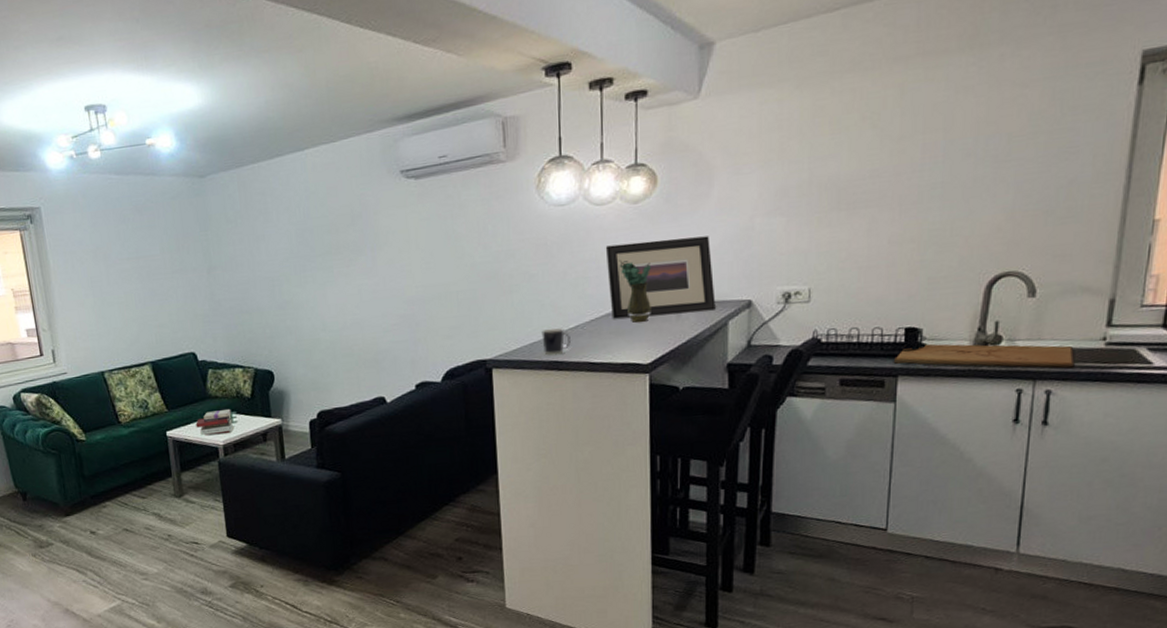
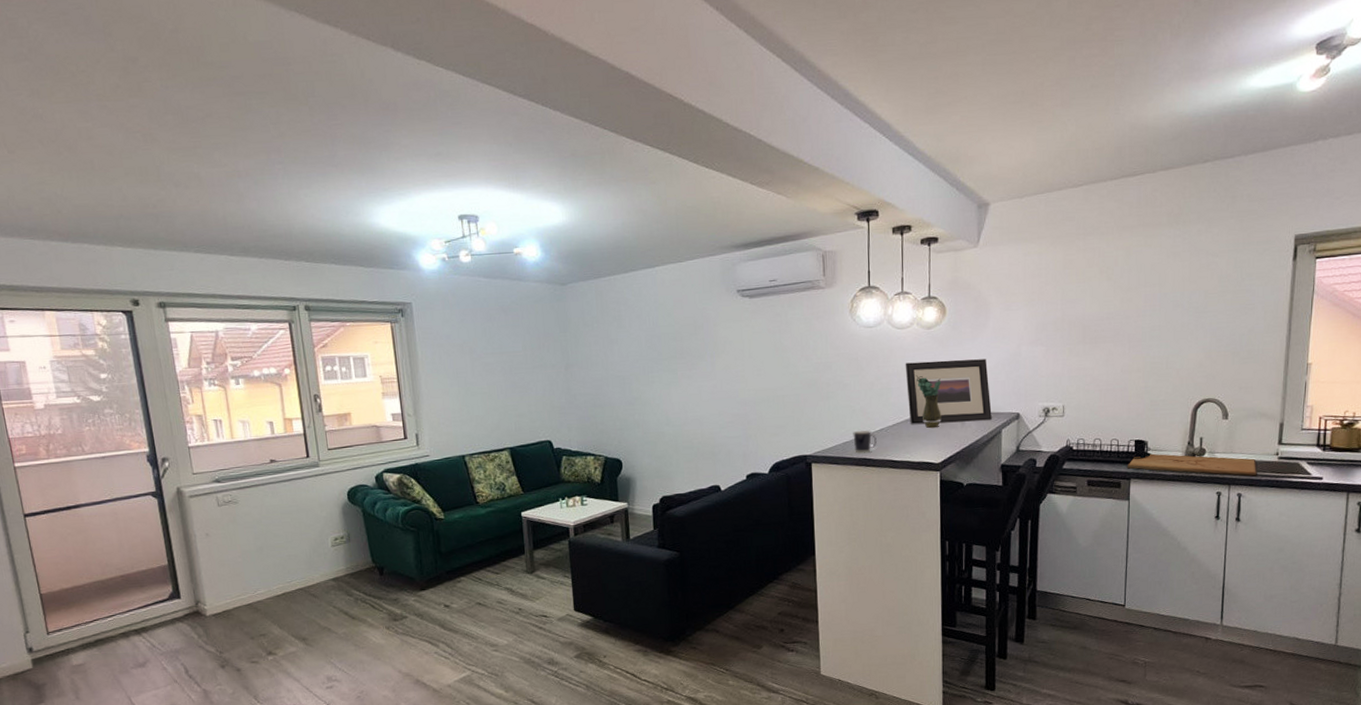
books: present [195,409,234,436] -> none [549,493,585,517]

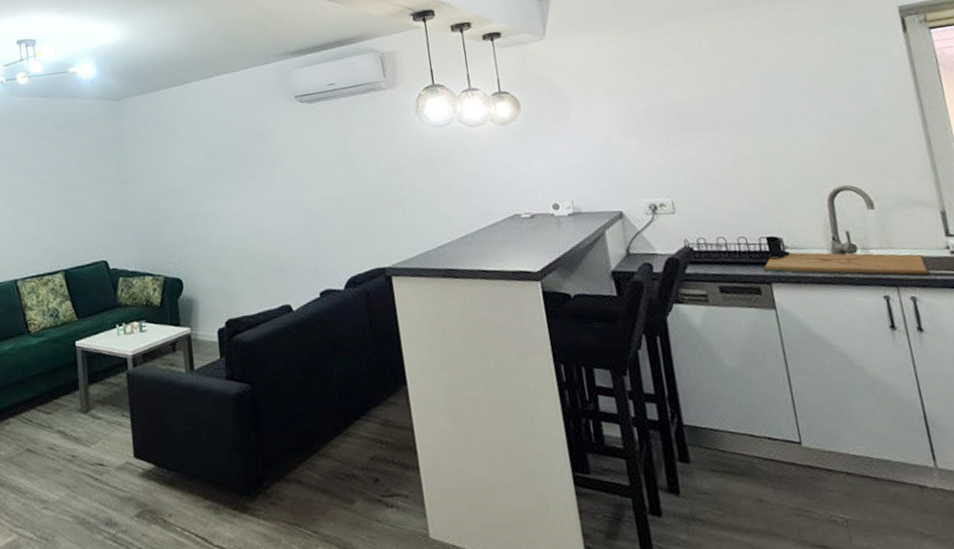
mug: present [853,430,877,453] -> none [434,237,463,264]
picture frame: present [905,359,992,424] -> none [483,153,591,229]
vase: present [916,375,942,428] -> none [497,174,533,232]

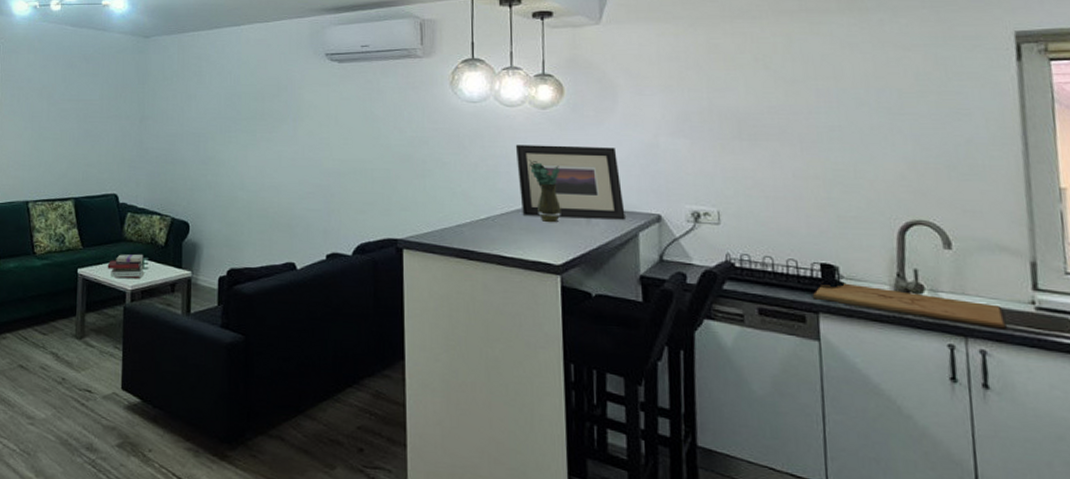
books: none [105,318,144,346] -> present [107,254,144,279]
picture frame: none [483,153,591,229] -> present [515,145,625,220]
vase: none [497,174,533,232] -> present [528,160,561,222]

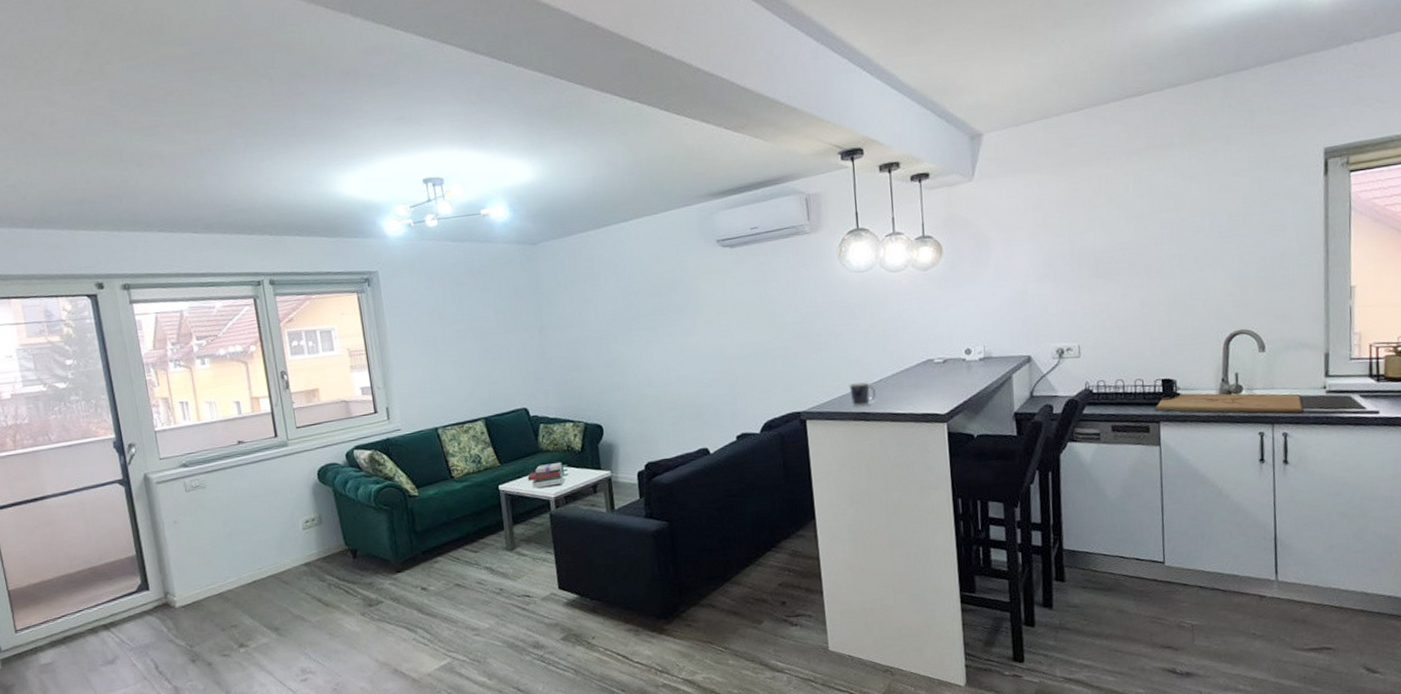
mug: none [452,217,481,244] -> present [849,382,876,407]
picture frame: present [515,145,625,220] -> none [901,299,1001,373]
vase: present [528,160,561,222] -> none [914,320,945,376]

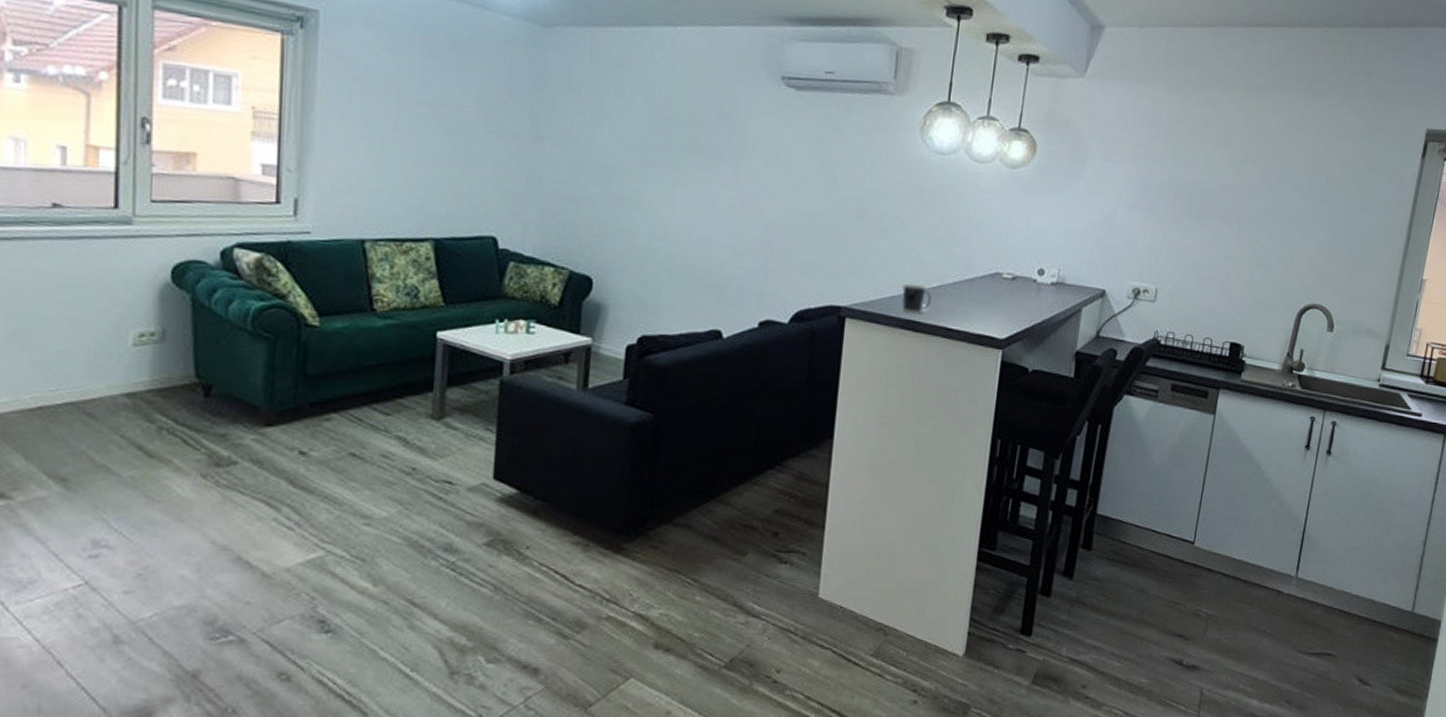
books: present [527,463,565,489] -> none [479,314,530,345]
cutting board: present [1155,393,1304,415] -> none [1217,360,1357,405]

